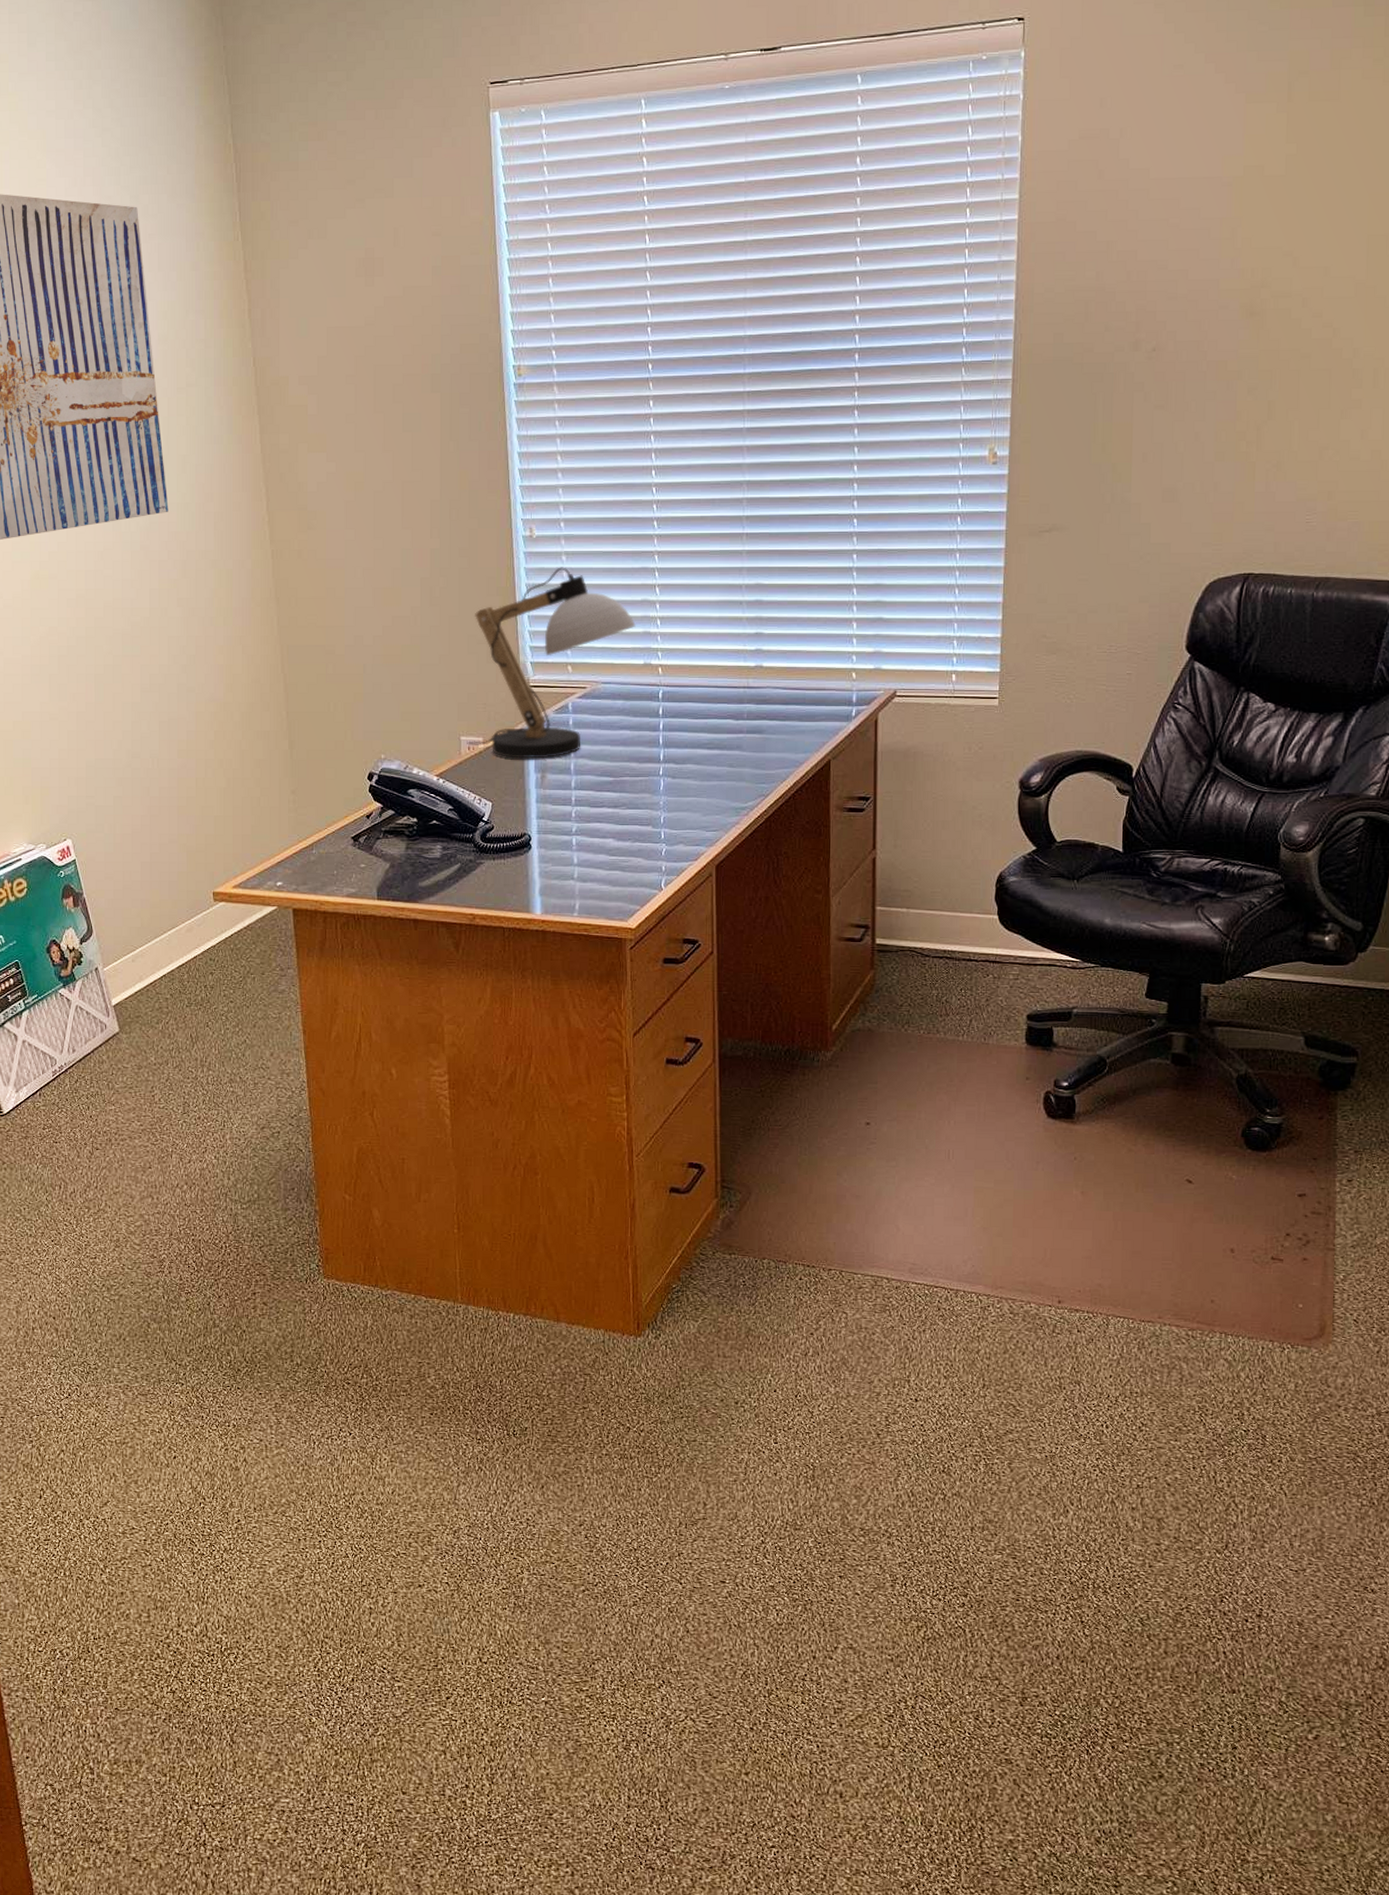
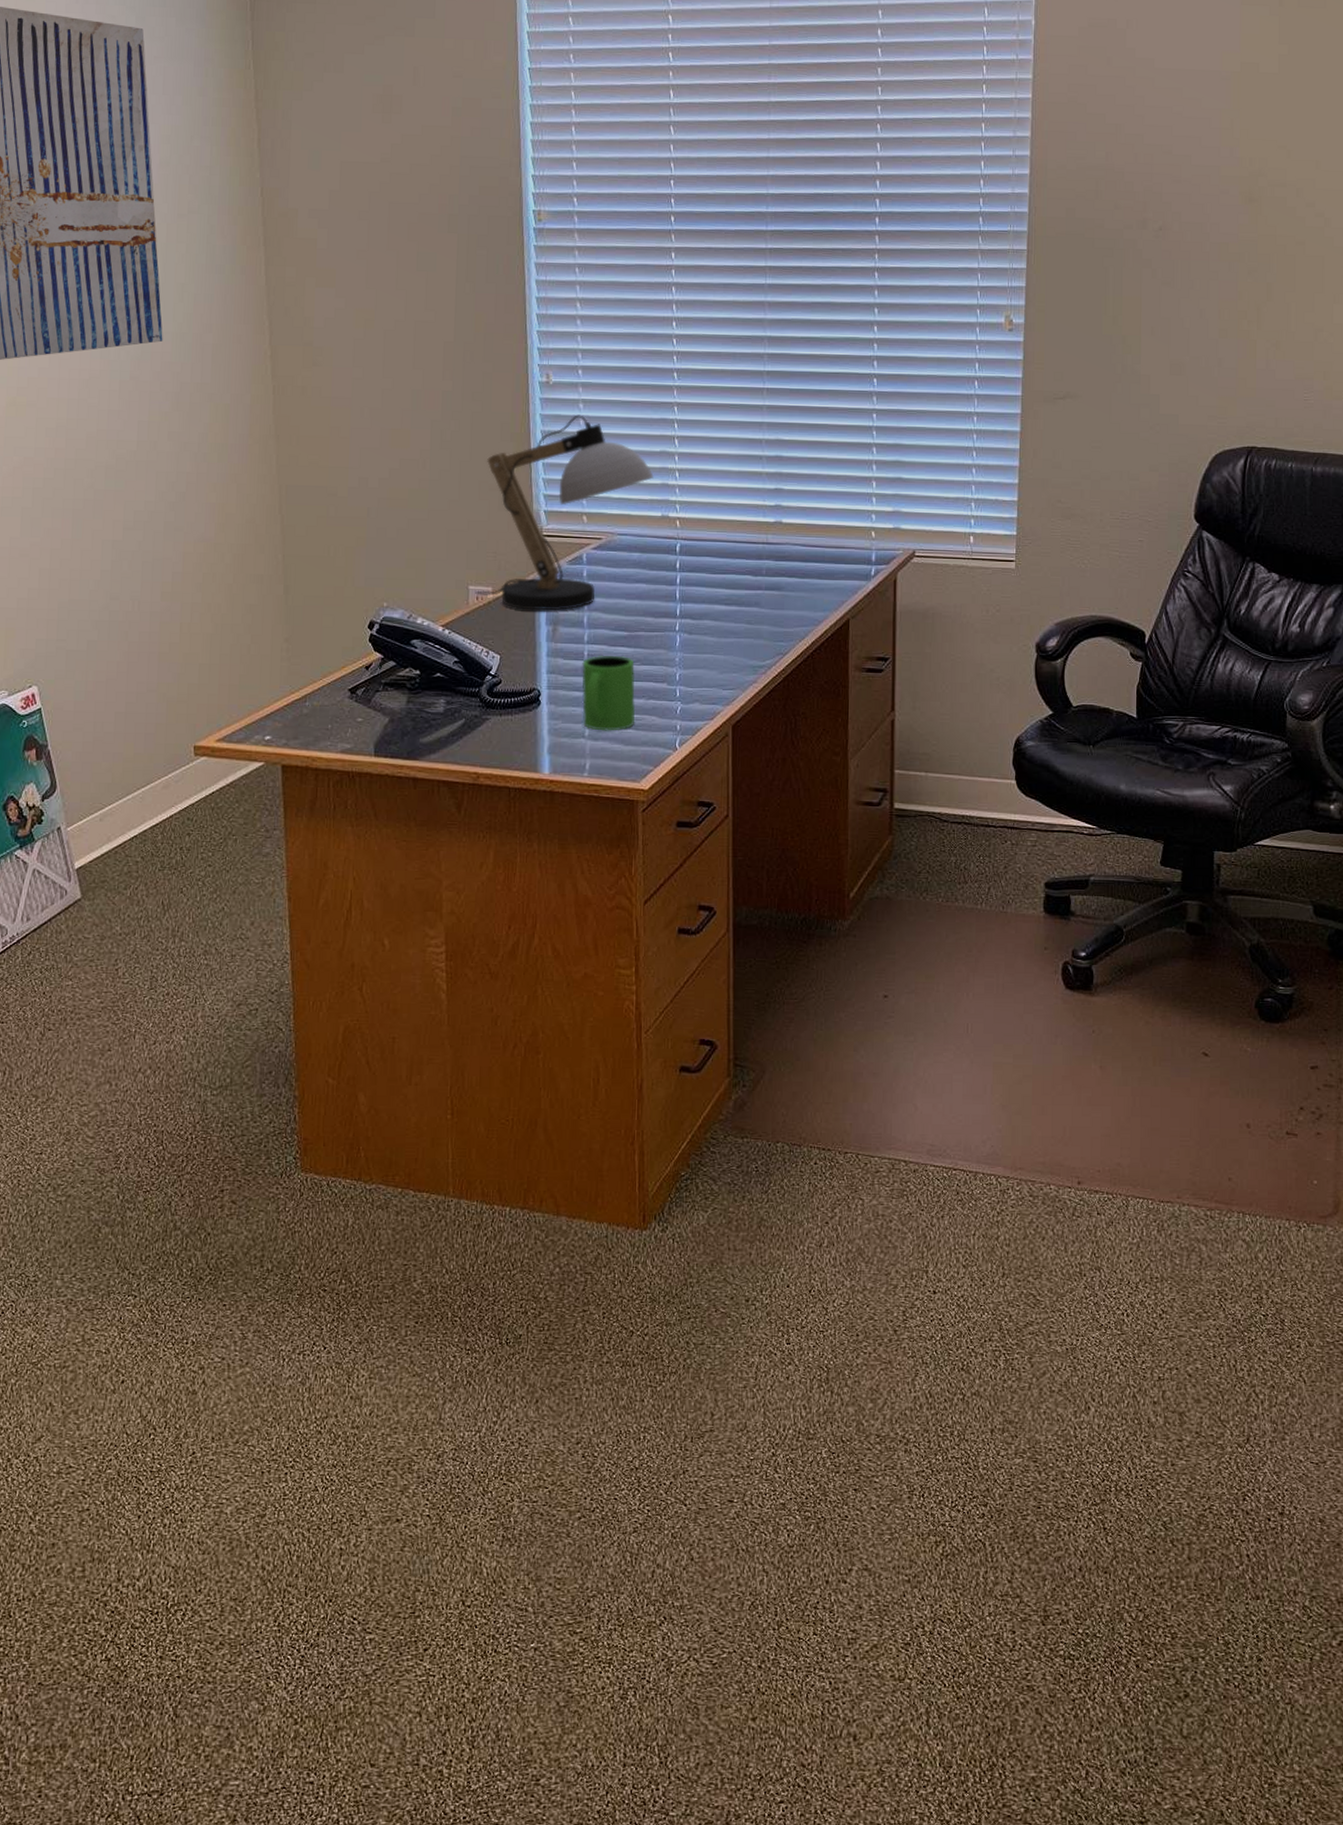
mug: none [570,800,622,873] -> present [581,655,636,731]

